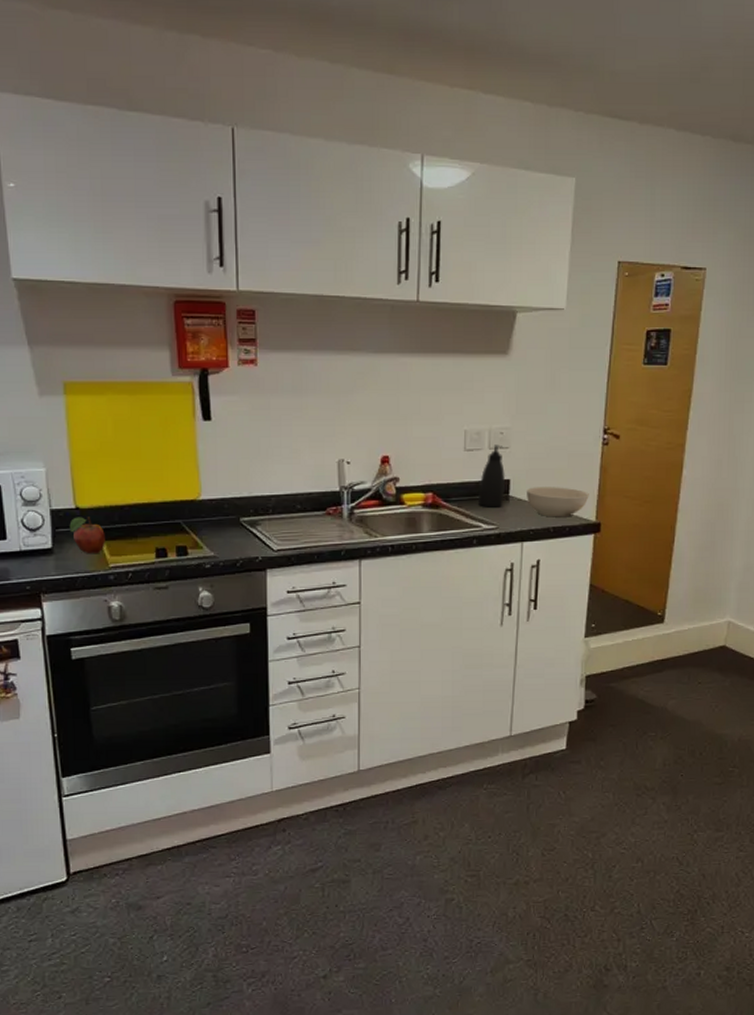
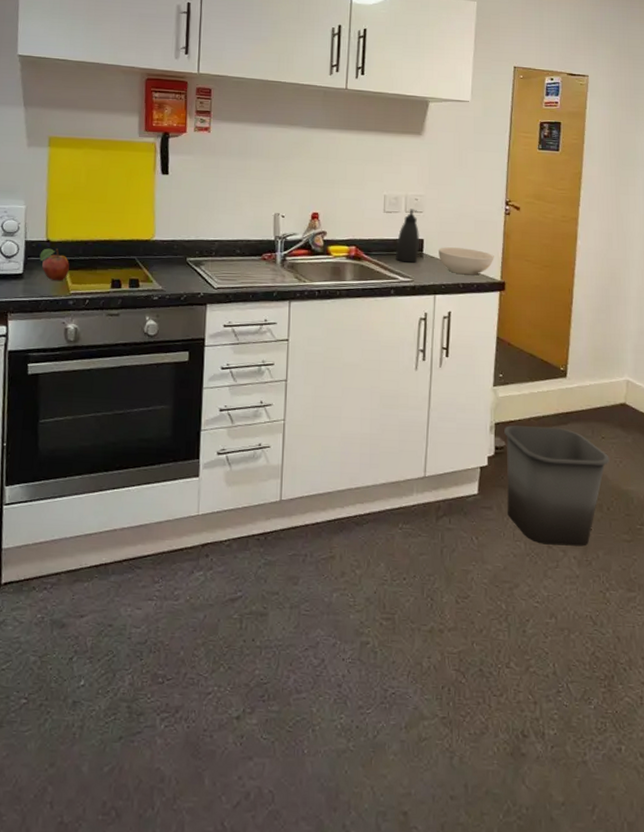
waste bin: none [595,675,705,793] -> present [504,424,610,546]

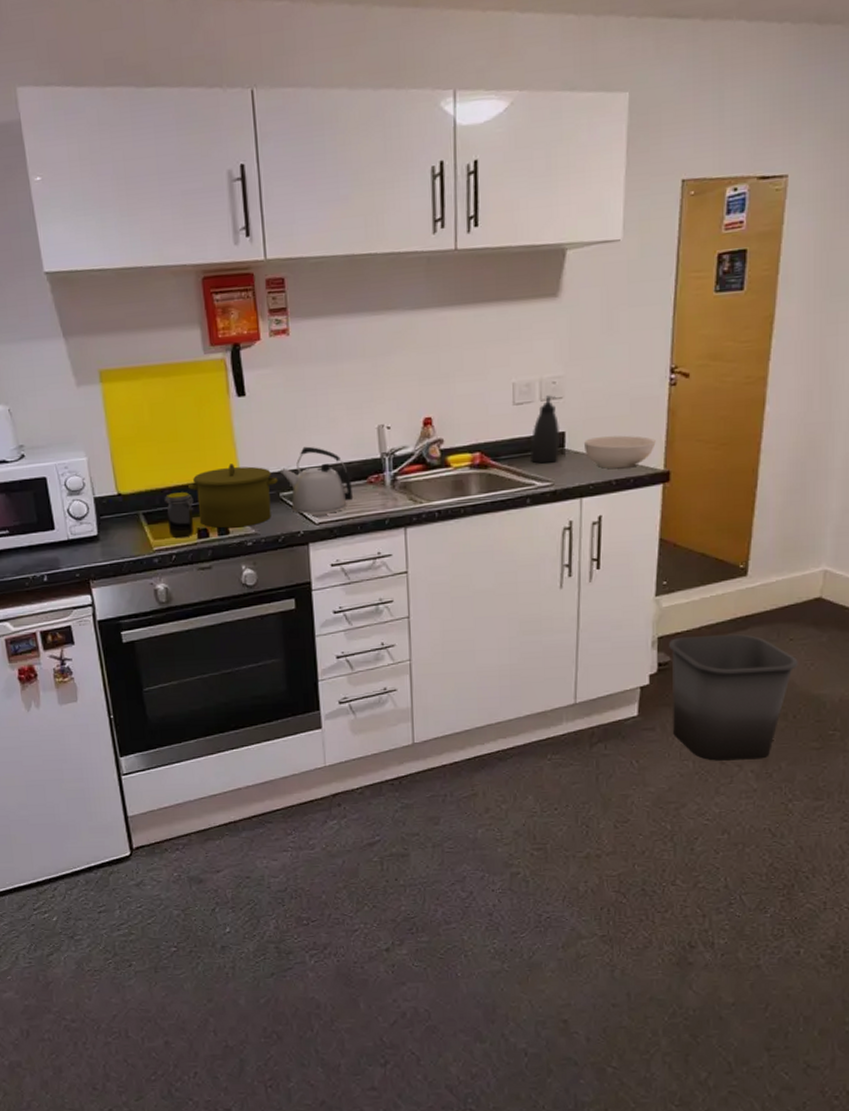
fruit: present [39,248,70,281] -> none [113,502,149,538]
jar: none [87,246,112,285] -> present [164,492,195,538]
cooking pot: none [109,228,187,283] -> present [188,463,279,529]
kettle: none [189,222,249,282] -> present [279,446,354,516]

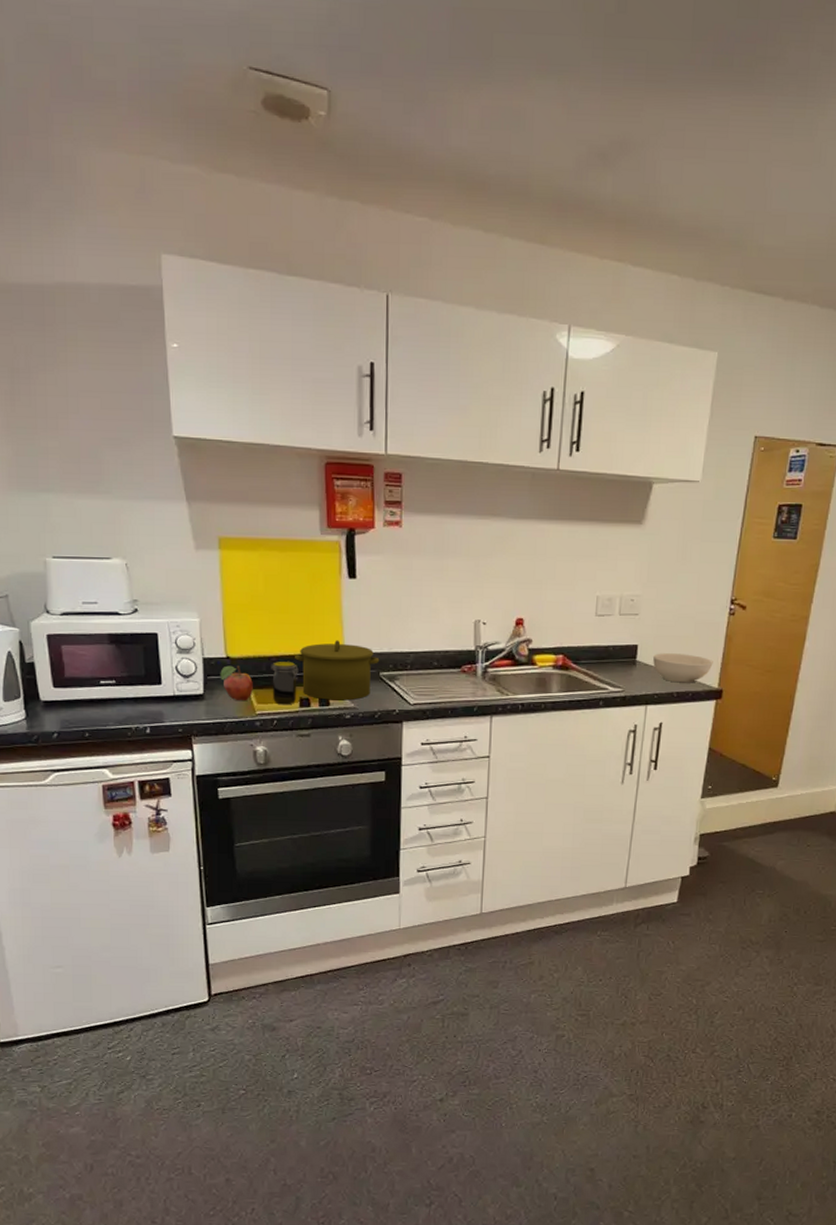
fruit: none [113,502,149,538] -> present [220,665,254,700]
kettle: present [279,446,354,516] -> none [381,632,447,697]
soap dispenser: present [530,395,560,464] -> none [606,611,633,671]
waste bin: present [669,633,798,761] -> none [705,835,813,947]

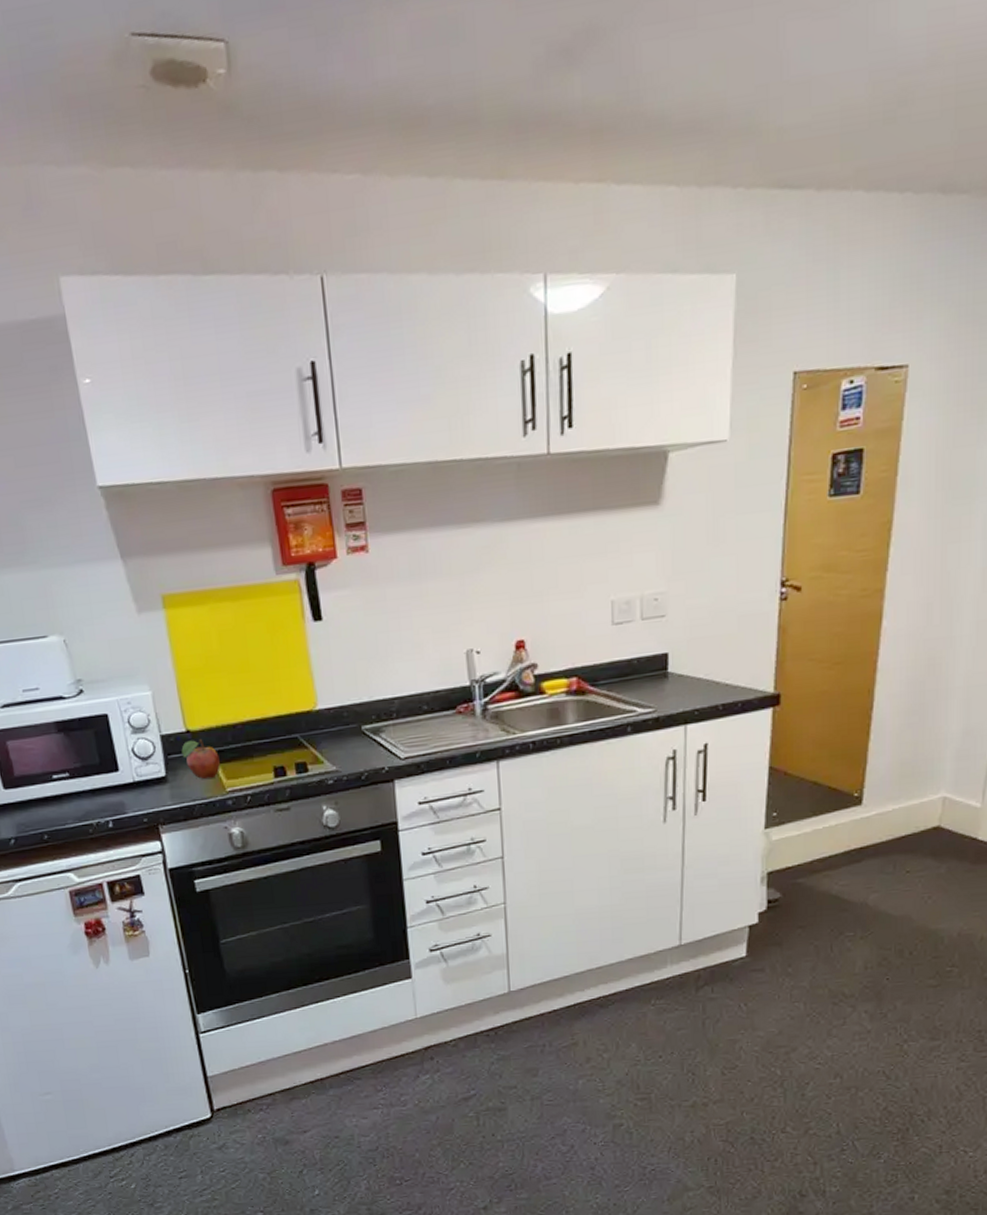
jar: present [271,662,299,704] -> none [236,727,271,777]
cooking pot: present [295,640,380,701] -> none [262,695,360,766]
bowl: present [652,653,713,683] -> none [687,655,765,693]

